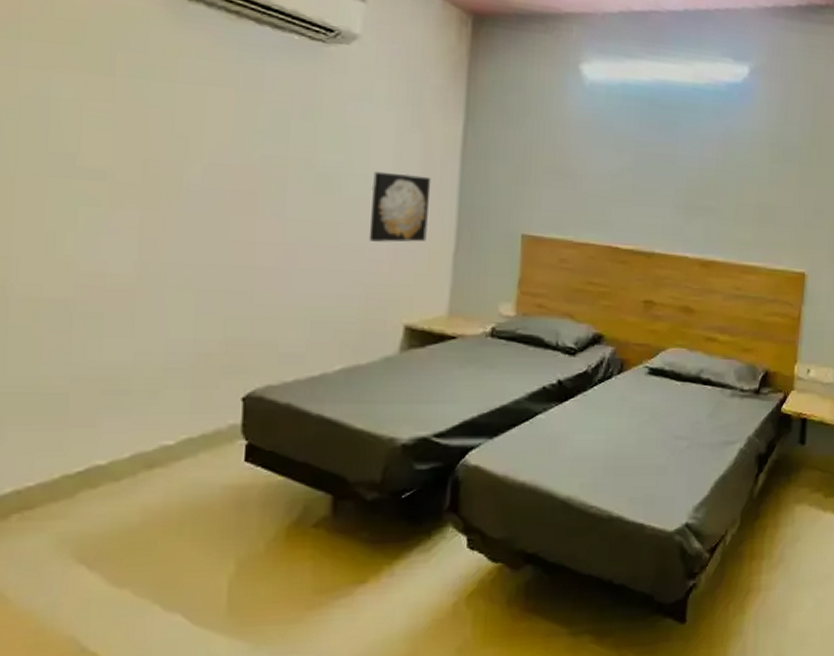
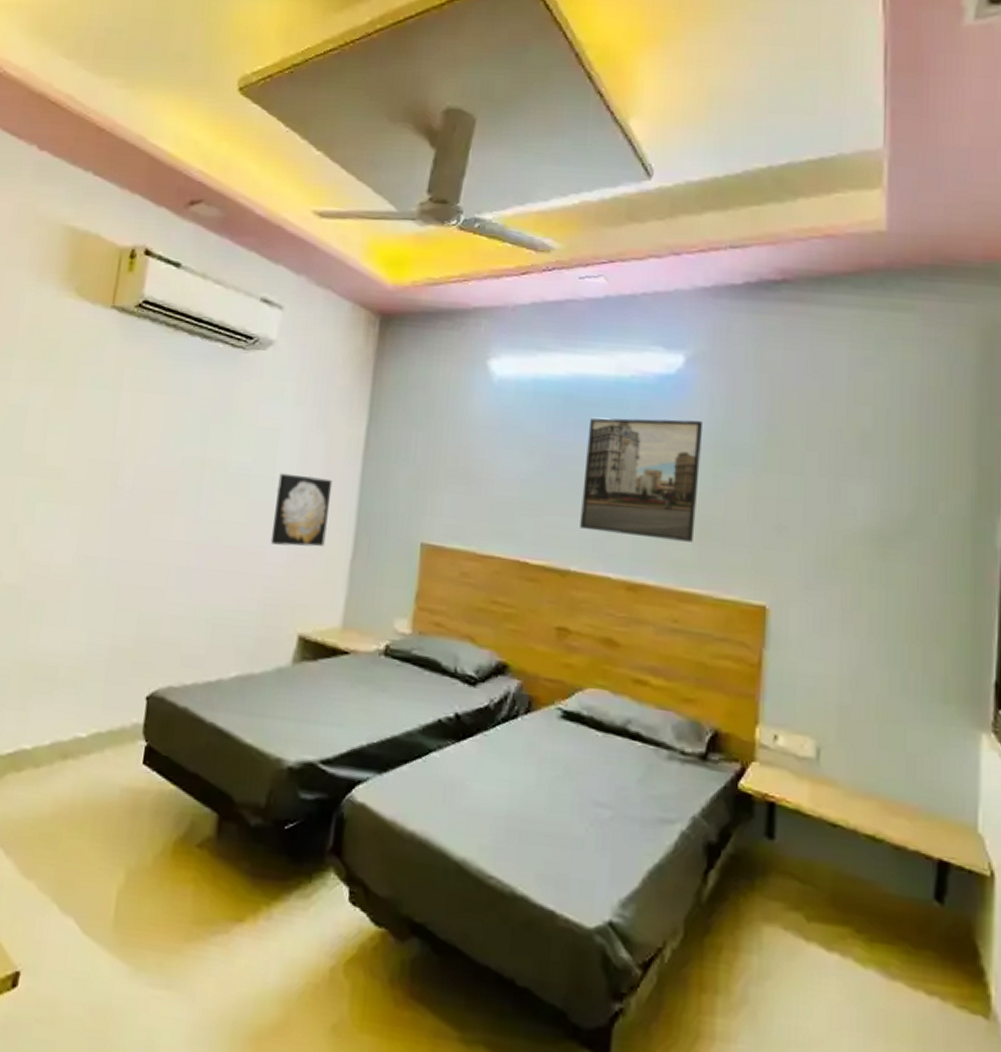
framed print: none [663,119,762,225] -> present [580,417,702,542]

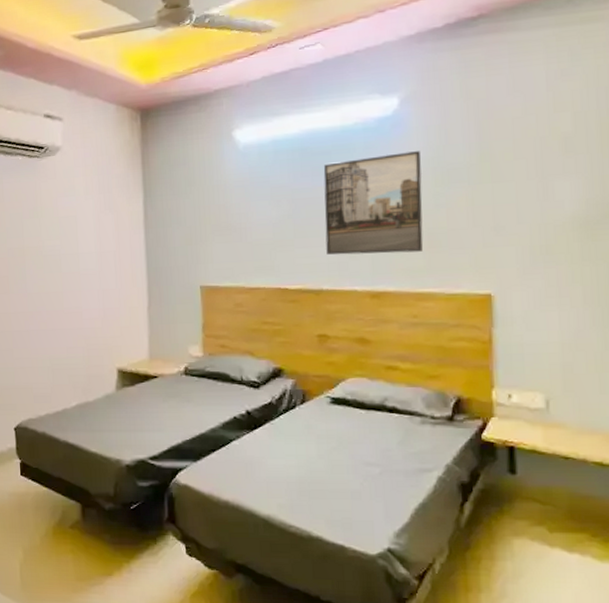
wall art: present [270,473,333,547] -> none [82,247,126,304]

